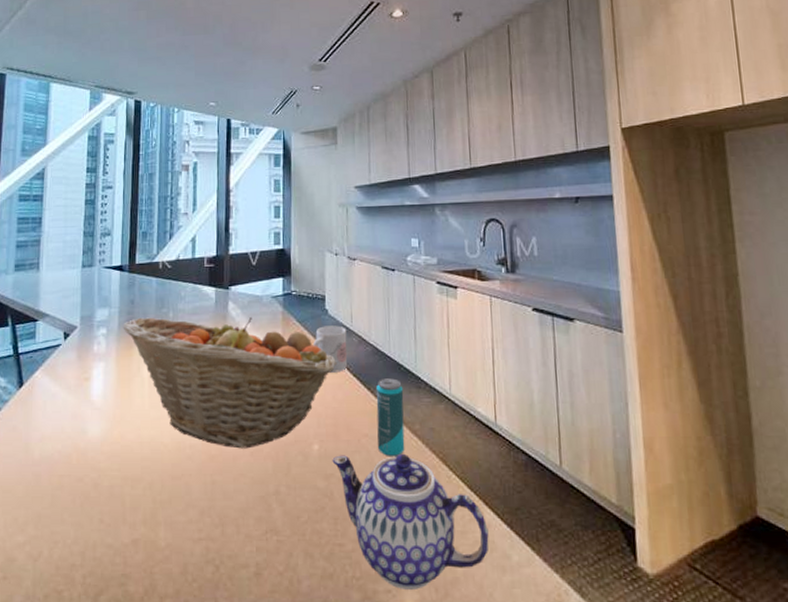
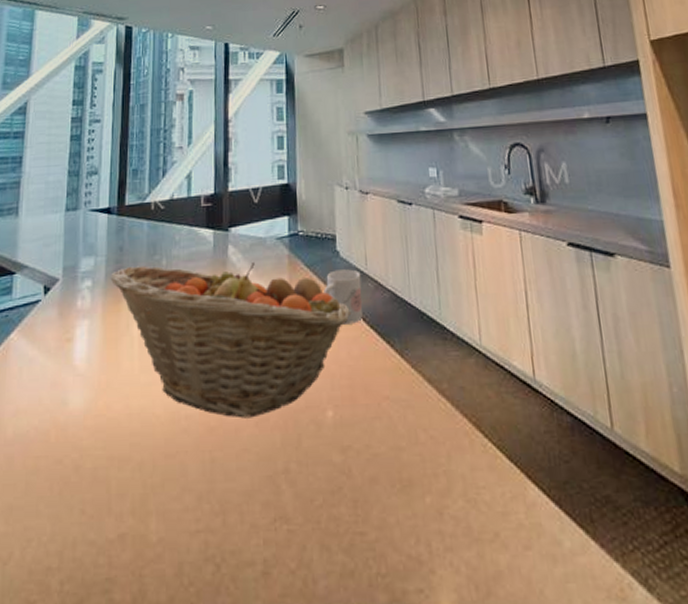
teapot: present [332,453,489,590] -> none [349,418,536,588]
beverage can: present [376,377,405,457] -> none [397,328,432,424]

